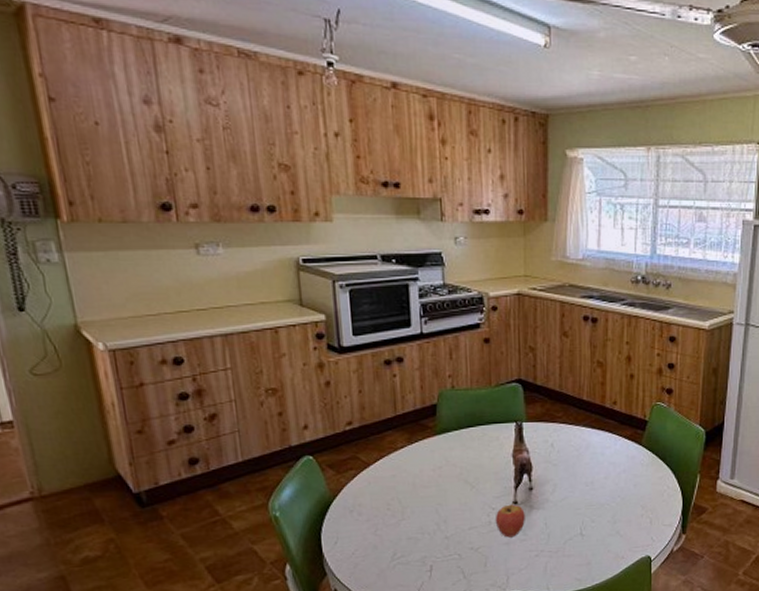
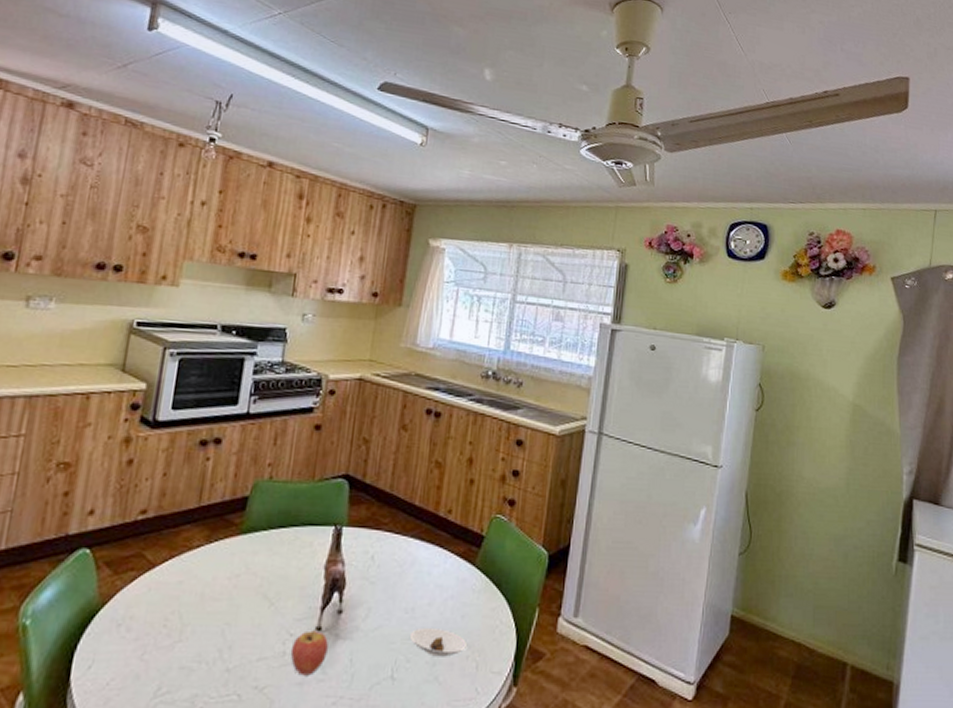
saucer: none [591,495,642,517] -> present [409,627,468,657]

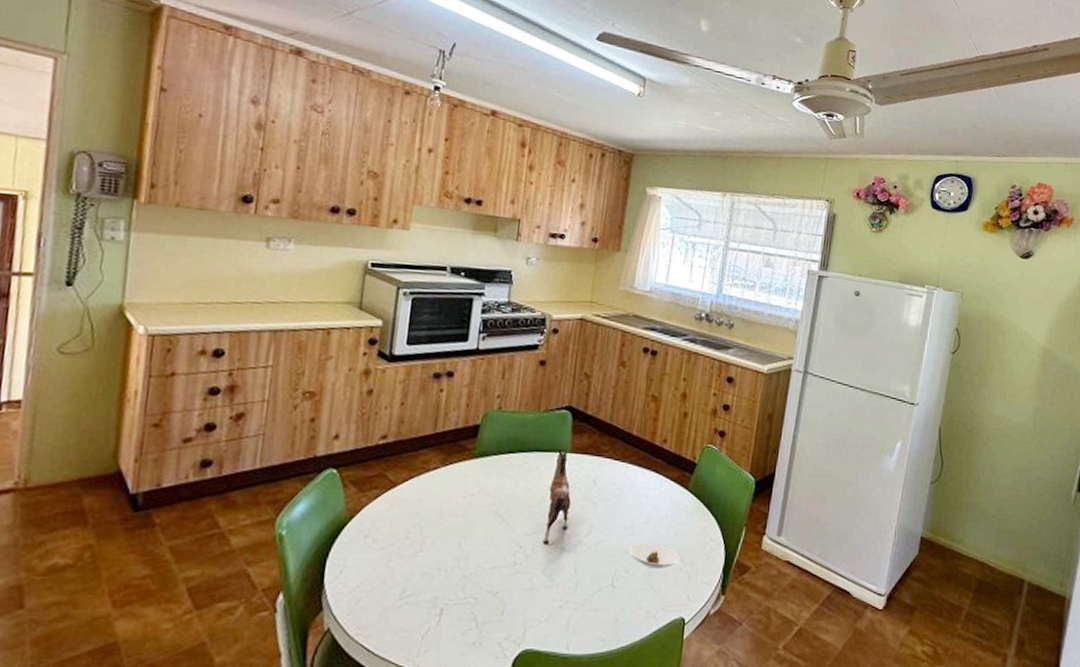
fruit: present [290,627,329,676] -> none [520,541,555,583]

